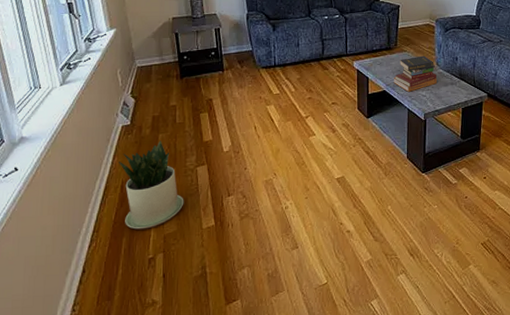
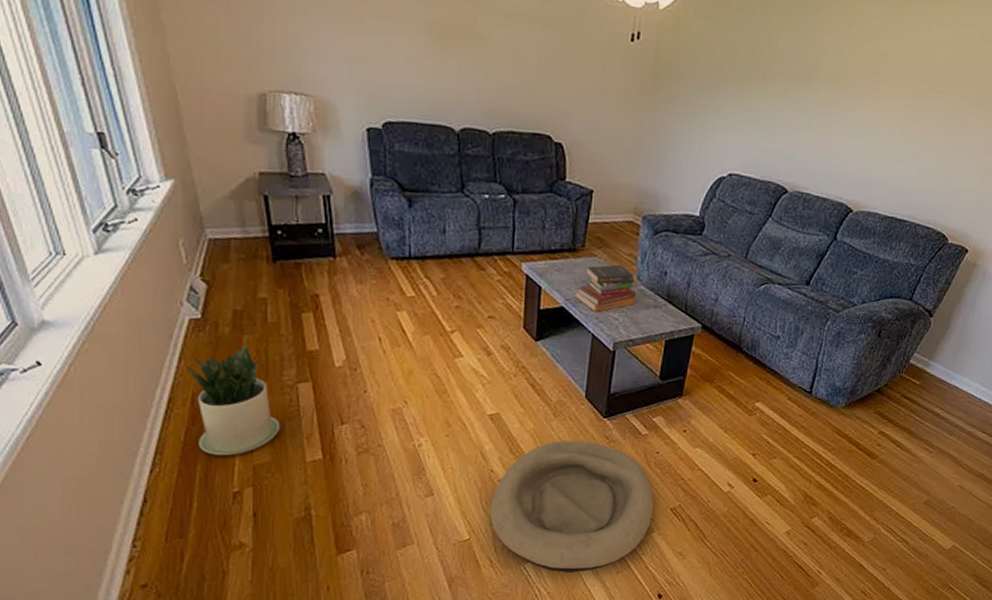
dog bed: none [342,193,468,307] -> present [490,440,654,573]

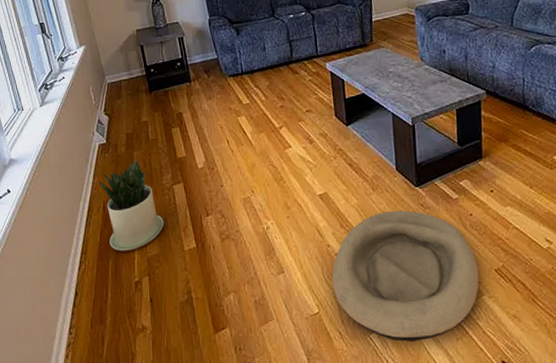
books: present [575,264,636,312] -> none [372,50,423,94]

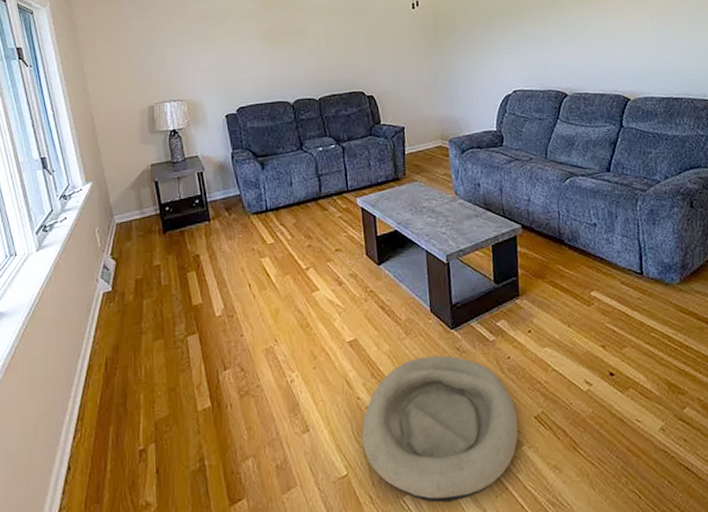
planter: present [99,158,164,252] -> none [101,307,175,416]

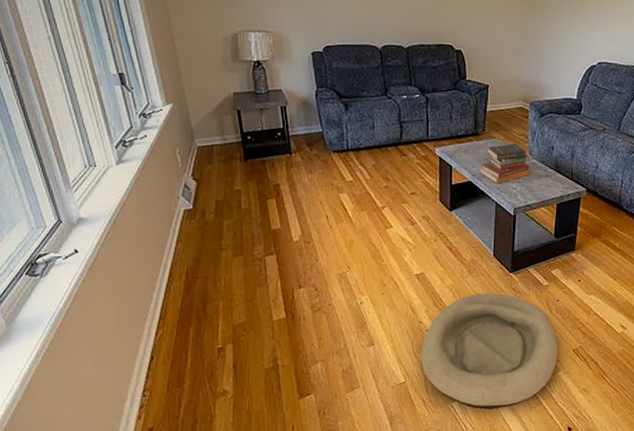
books: none [405,184,457,230] -> present [480,143,529,183]

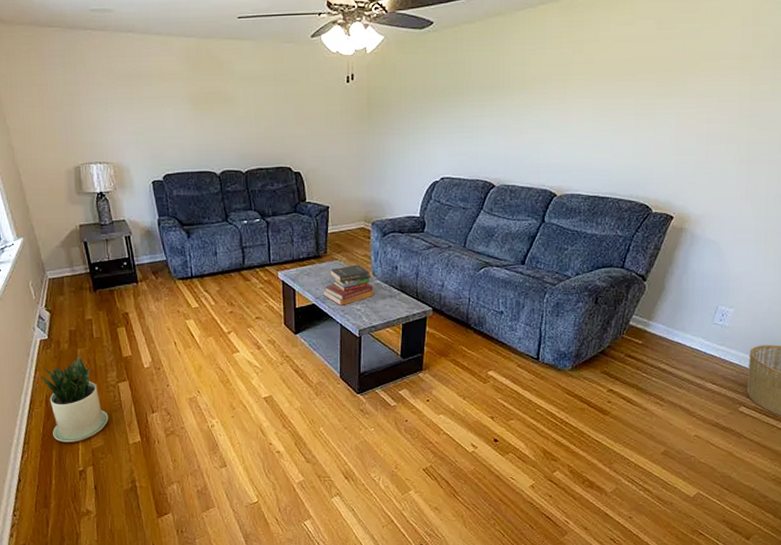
planter: none [182,227,253,318] -> present [41,355,109,443]
dog bed: present [421,294,558,410] -> none [272,415,408,528]

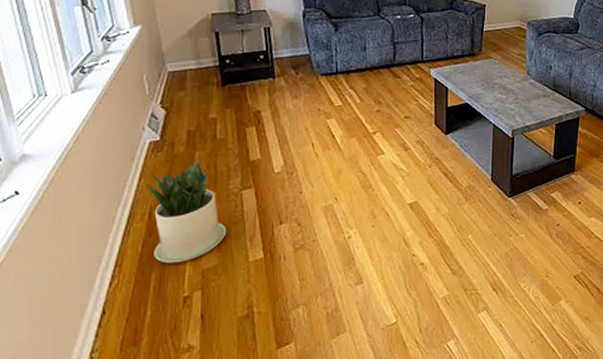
books: present [323,264,373,305] -> none [477,63,527,105]

